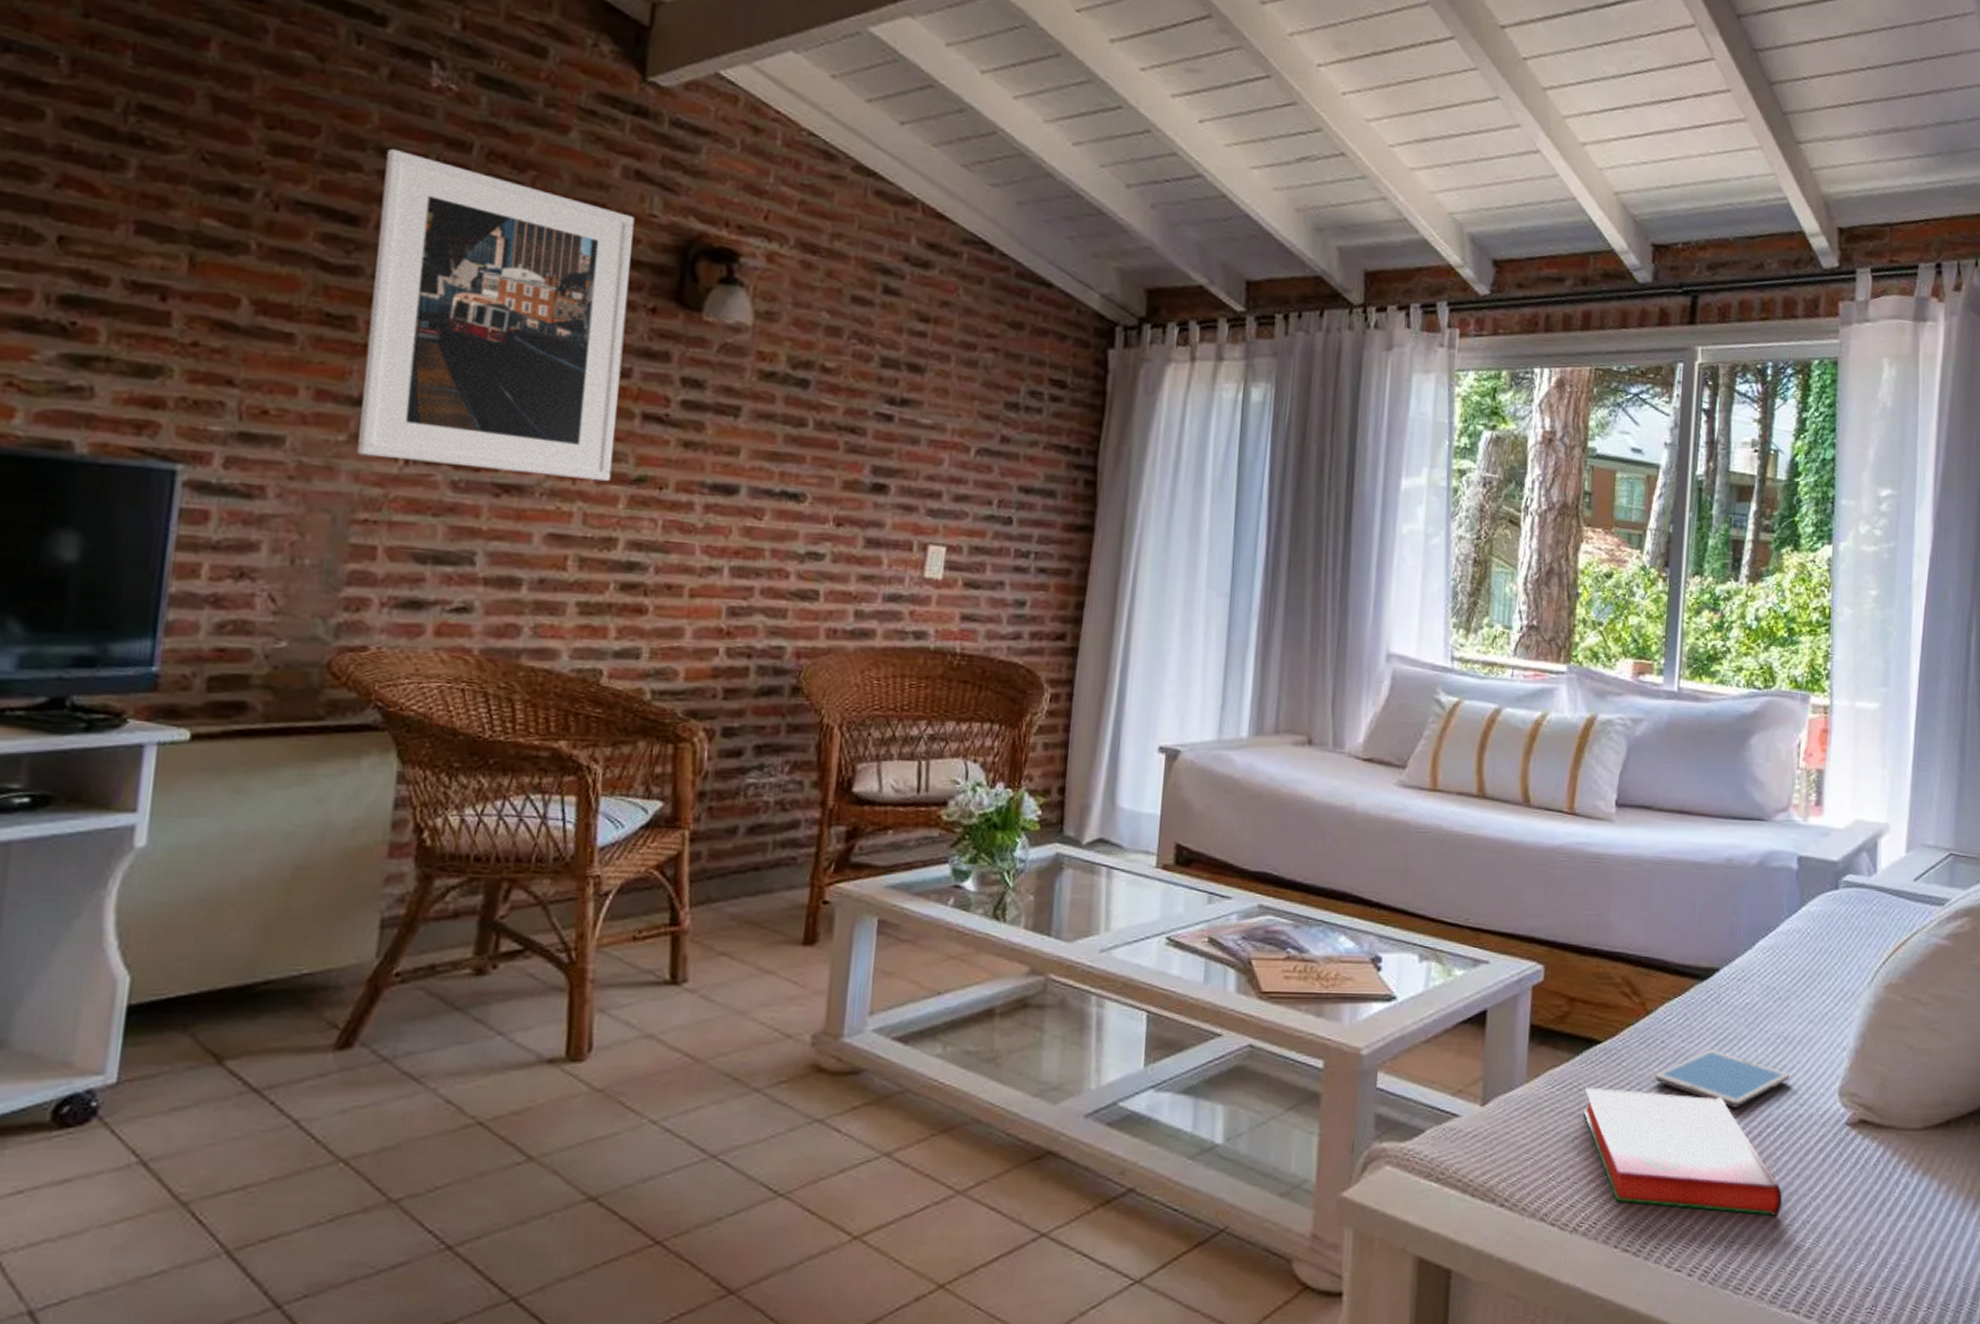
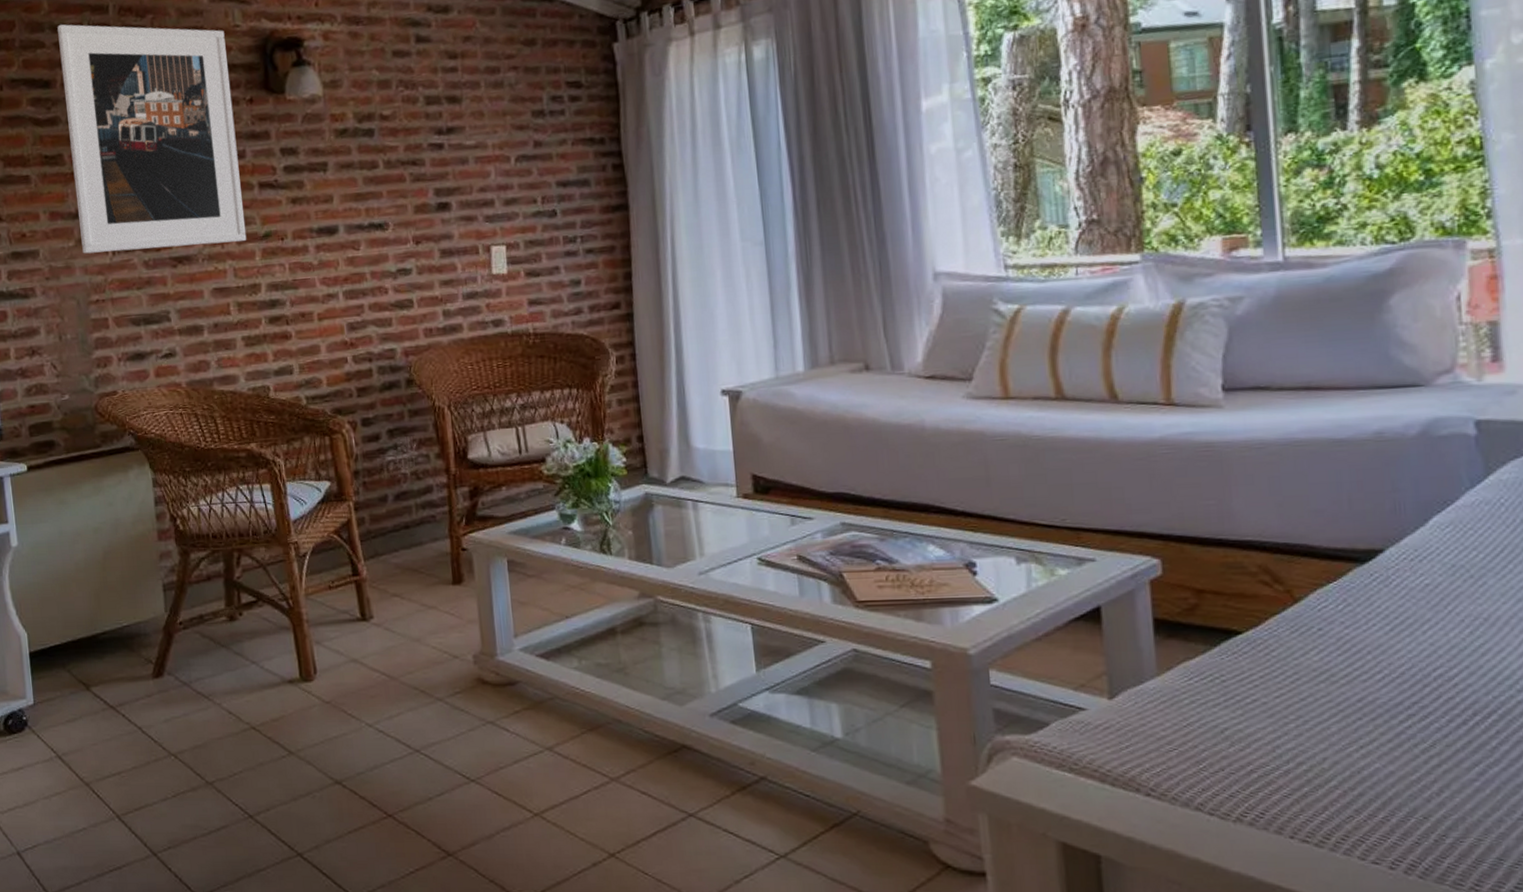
hardback book: present [1583,1087,1783,1217] -> none [1228,678,1508,810]
tablet: present [1654,1049,1790,1107] -> none [1314,635,1498,695]

